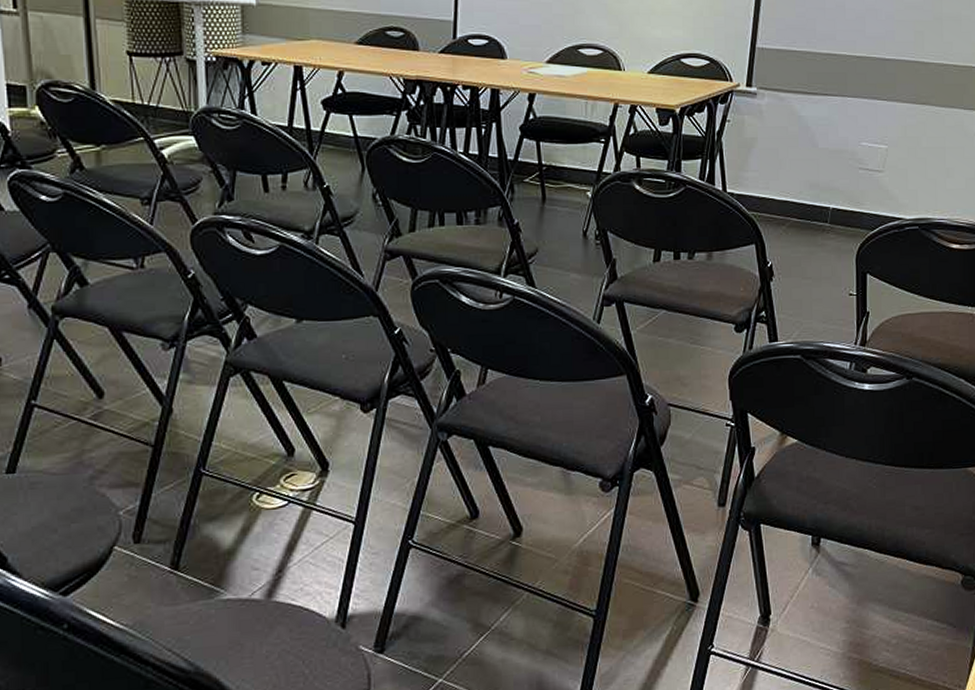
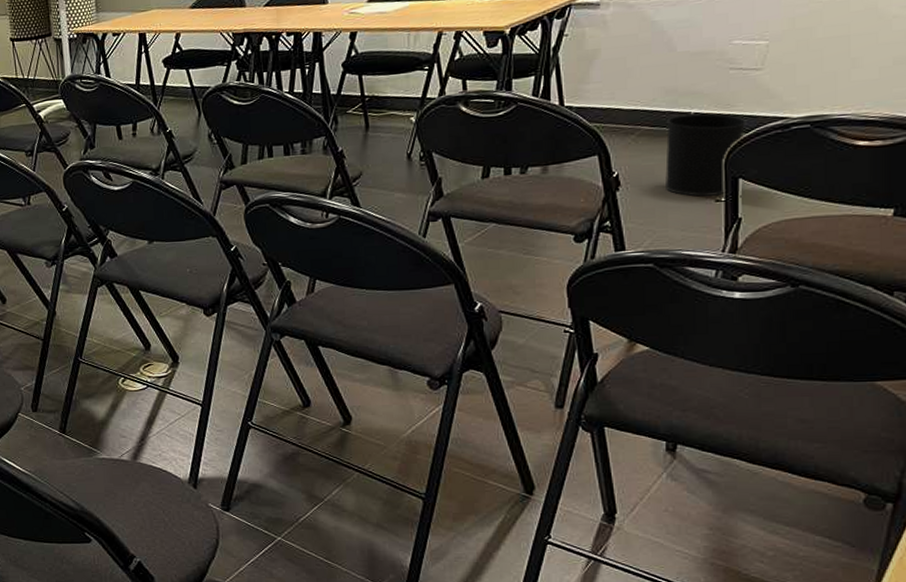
wastebasket: none [810,209,874,290] -> present [665,113,748,197]

